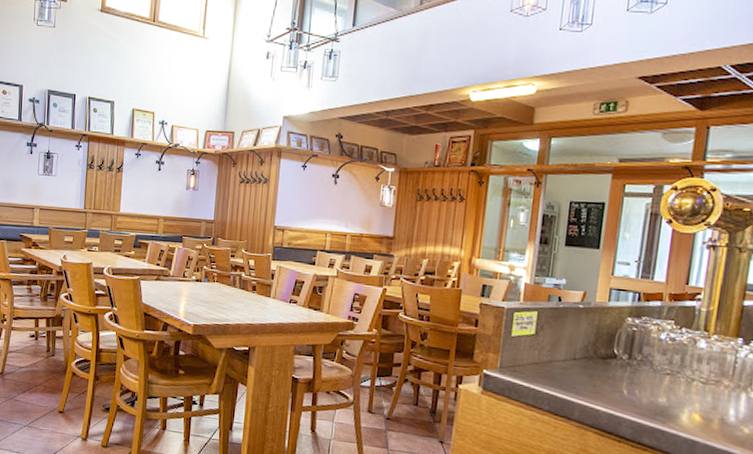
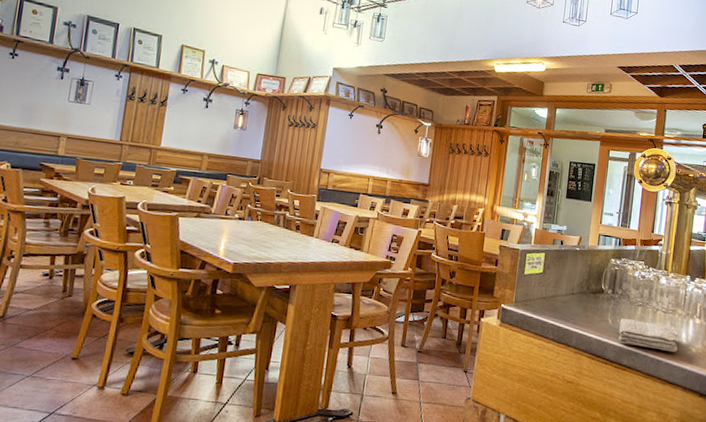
washcloth: none [637,388,725,433] -> present [618,318,679,353]

